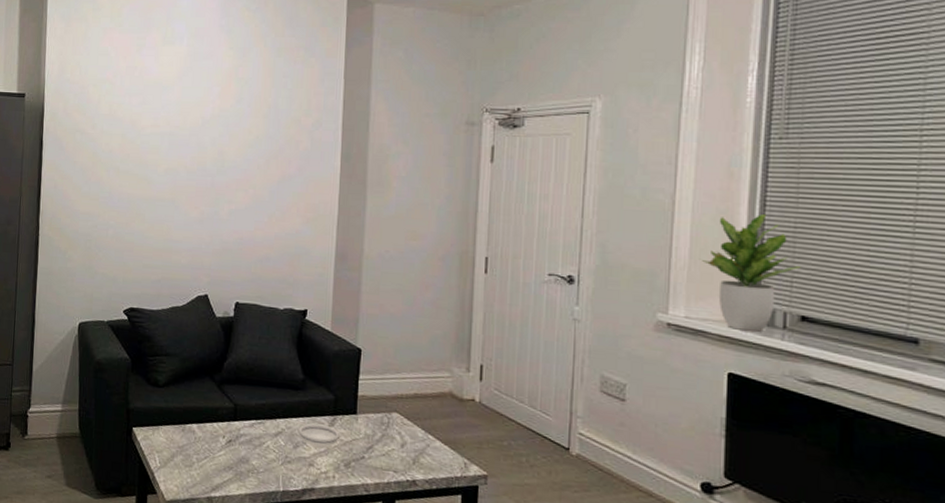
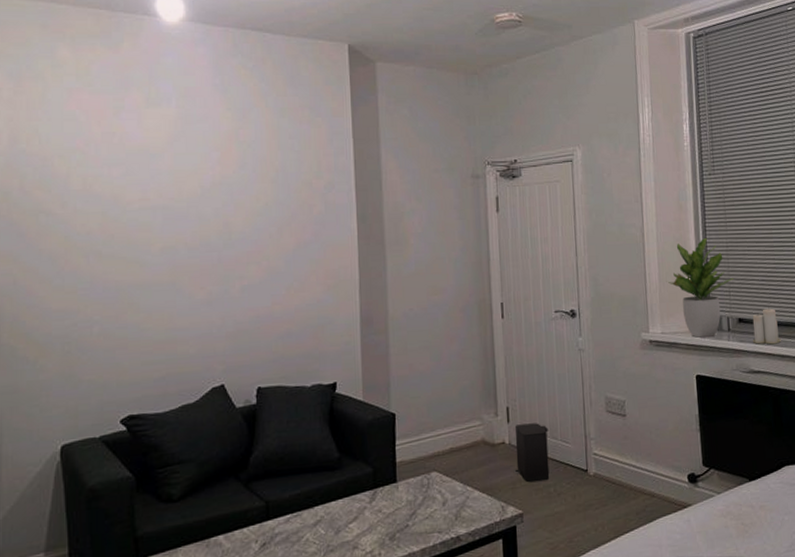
bowl: present [299,423,340,450] -> none [339,501,382,529]
pedal bin: none [481,384,526,448] -> present [513,423,550,482]
candle: none [818,307,866,355] -> present [752,306,781,345]

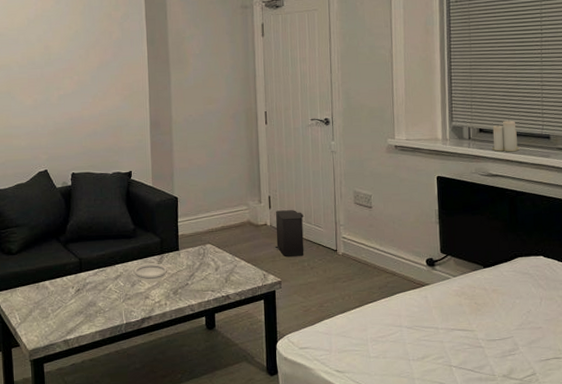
bowl: none [339,501,382,529] -> present [134,263,167,284]
potted plant: present [668,238,734,338] -> none [414,58,476,144]

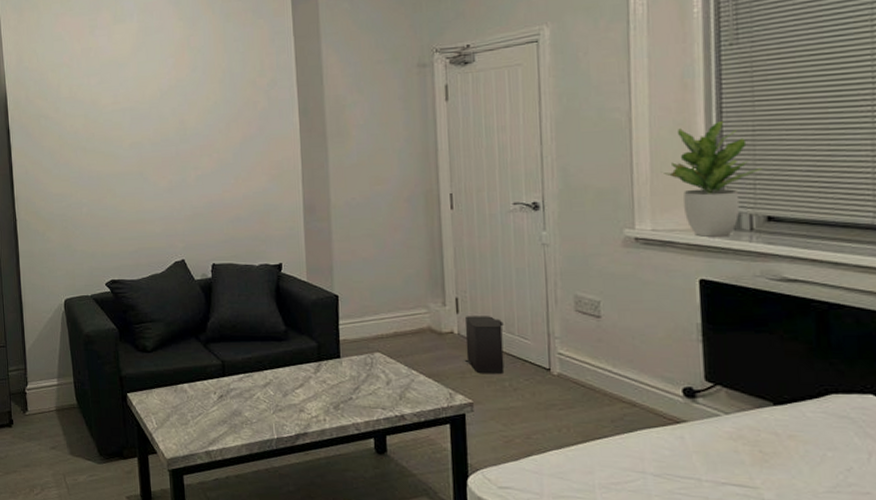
bowl: present [134,263,167,284] -> none [286,371,326,396]
potted plant: none [414,58,476,144] -> present [664,121,763,237]
candle: present [491,118,520,152] -> none [787,202,835,249]

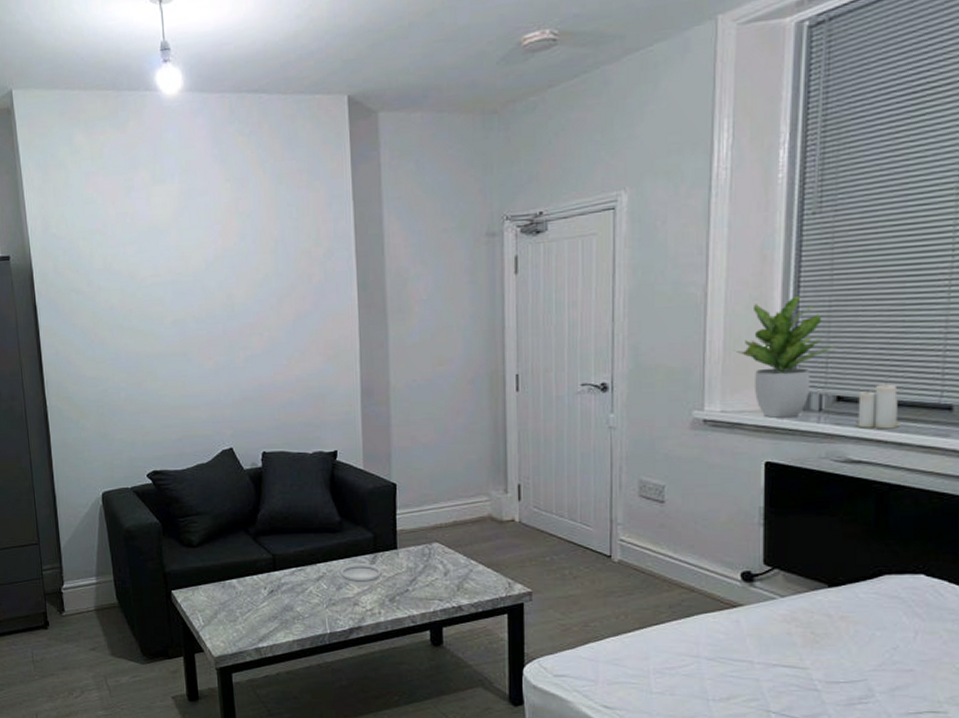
bowl: none [286,371,326,396] -> present [340,563,382,588]
pedal bin: present [462,316,505,373] -> none [522,503,566,561]
candle: none [787,202,835,249] -> present [854,381,901,429]

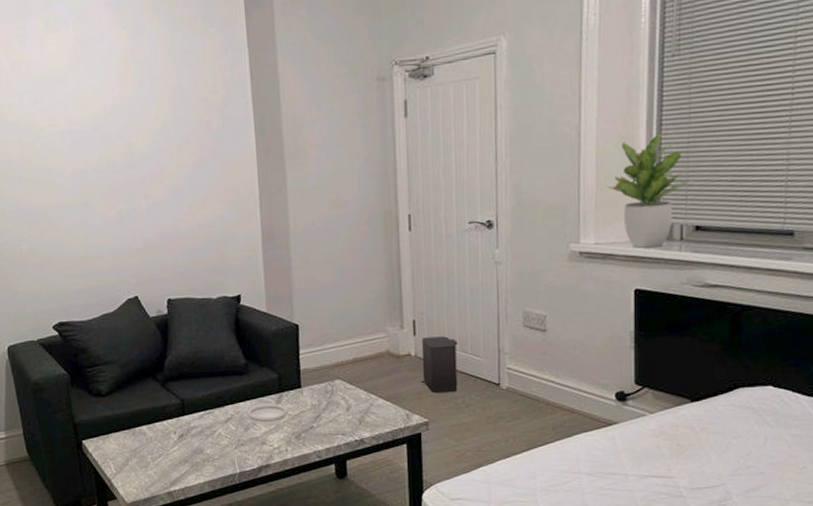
pedal bin: none [522,503,566,561] -> present [419,336,458,393]
candle: present [854,381,901,429] -> none [711,211,750,255]

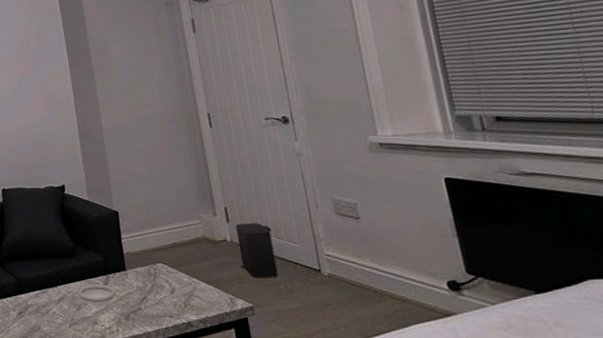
potted plant: present [608,134,694,248] -> none [395,35,483,139]

